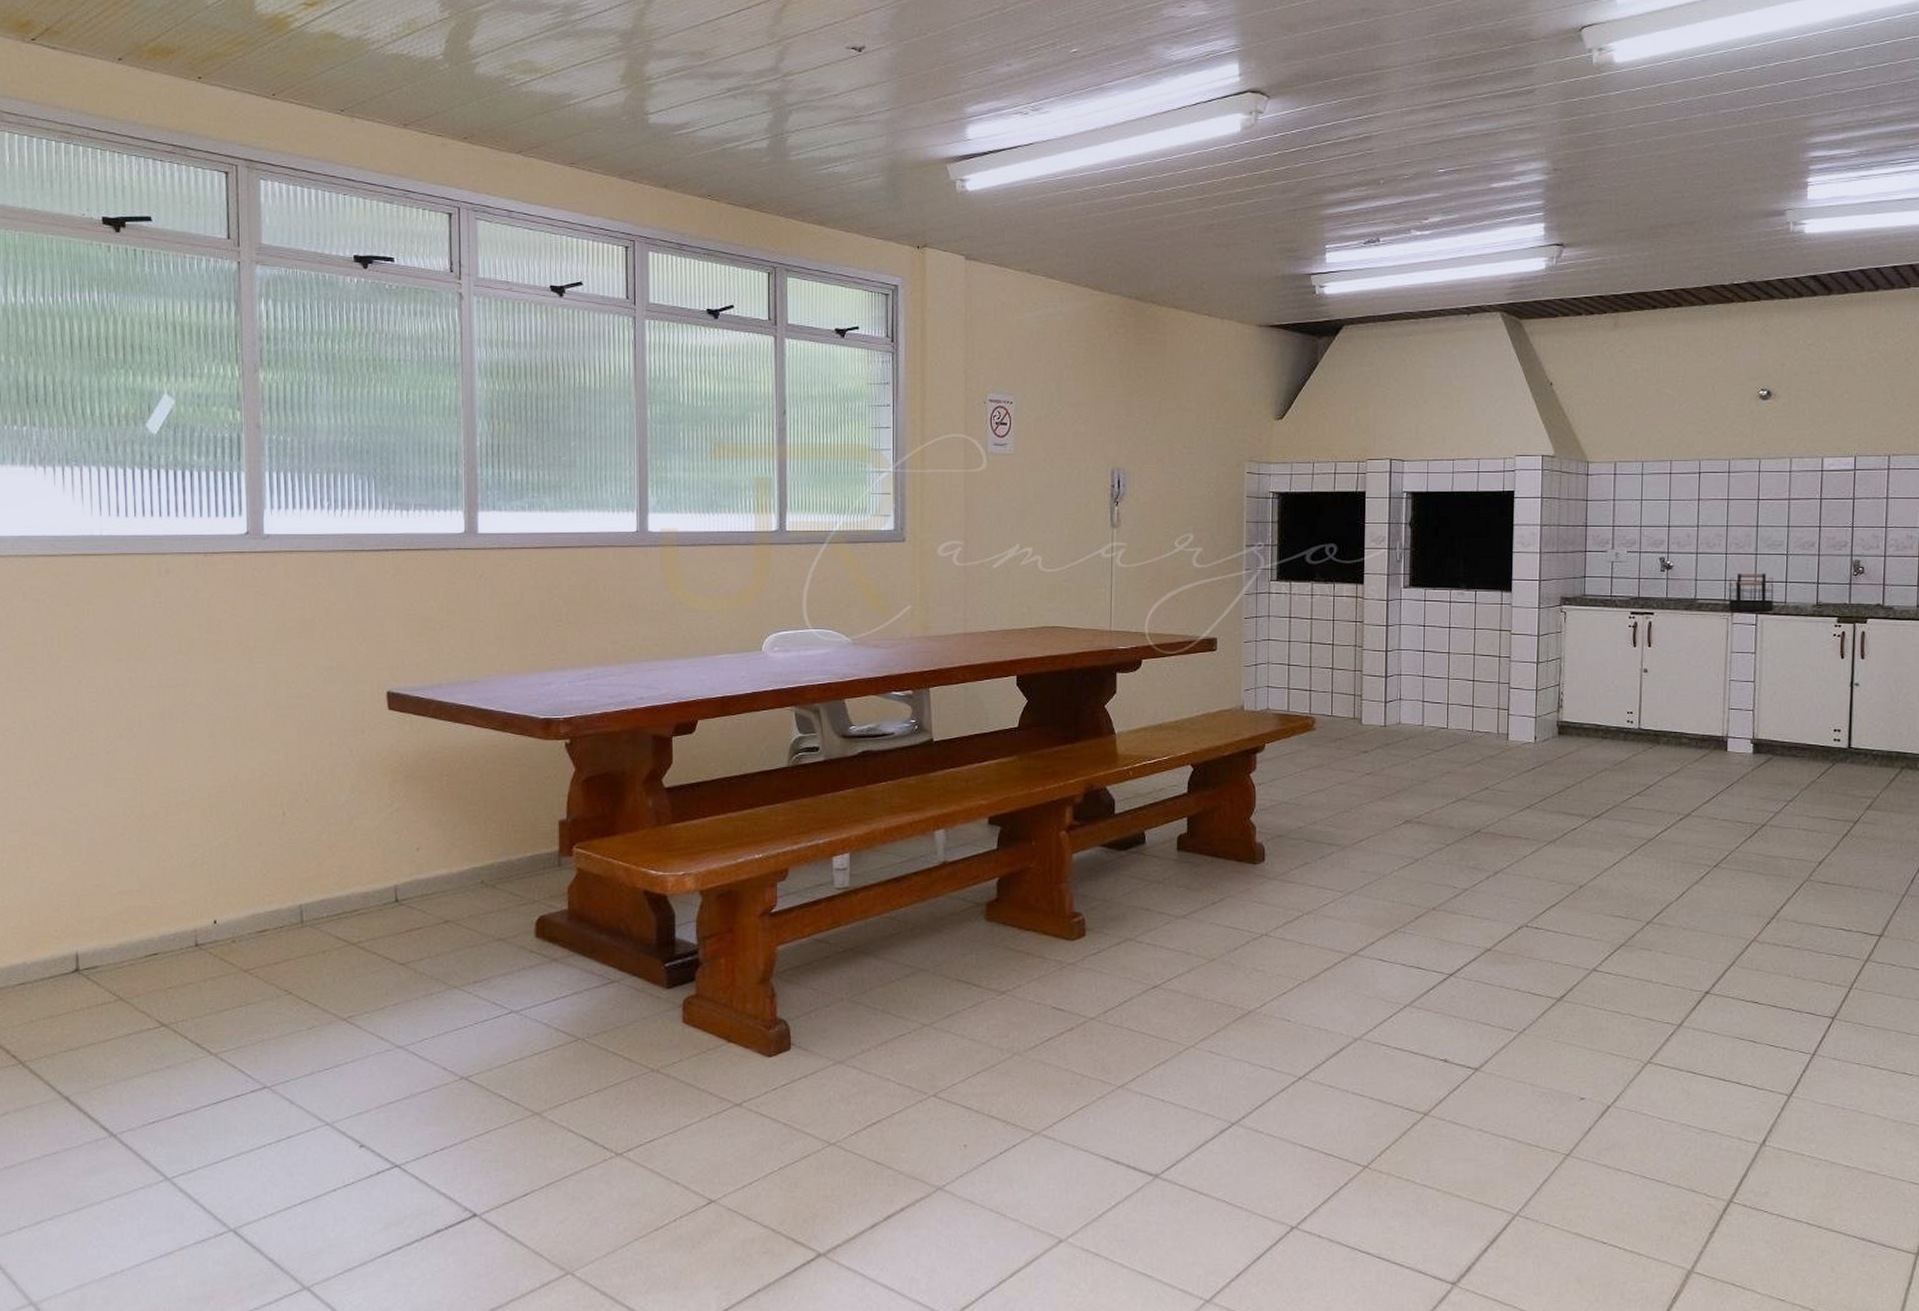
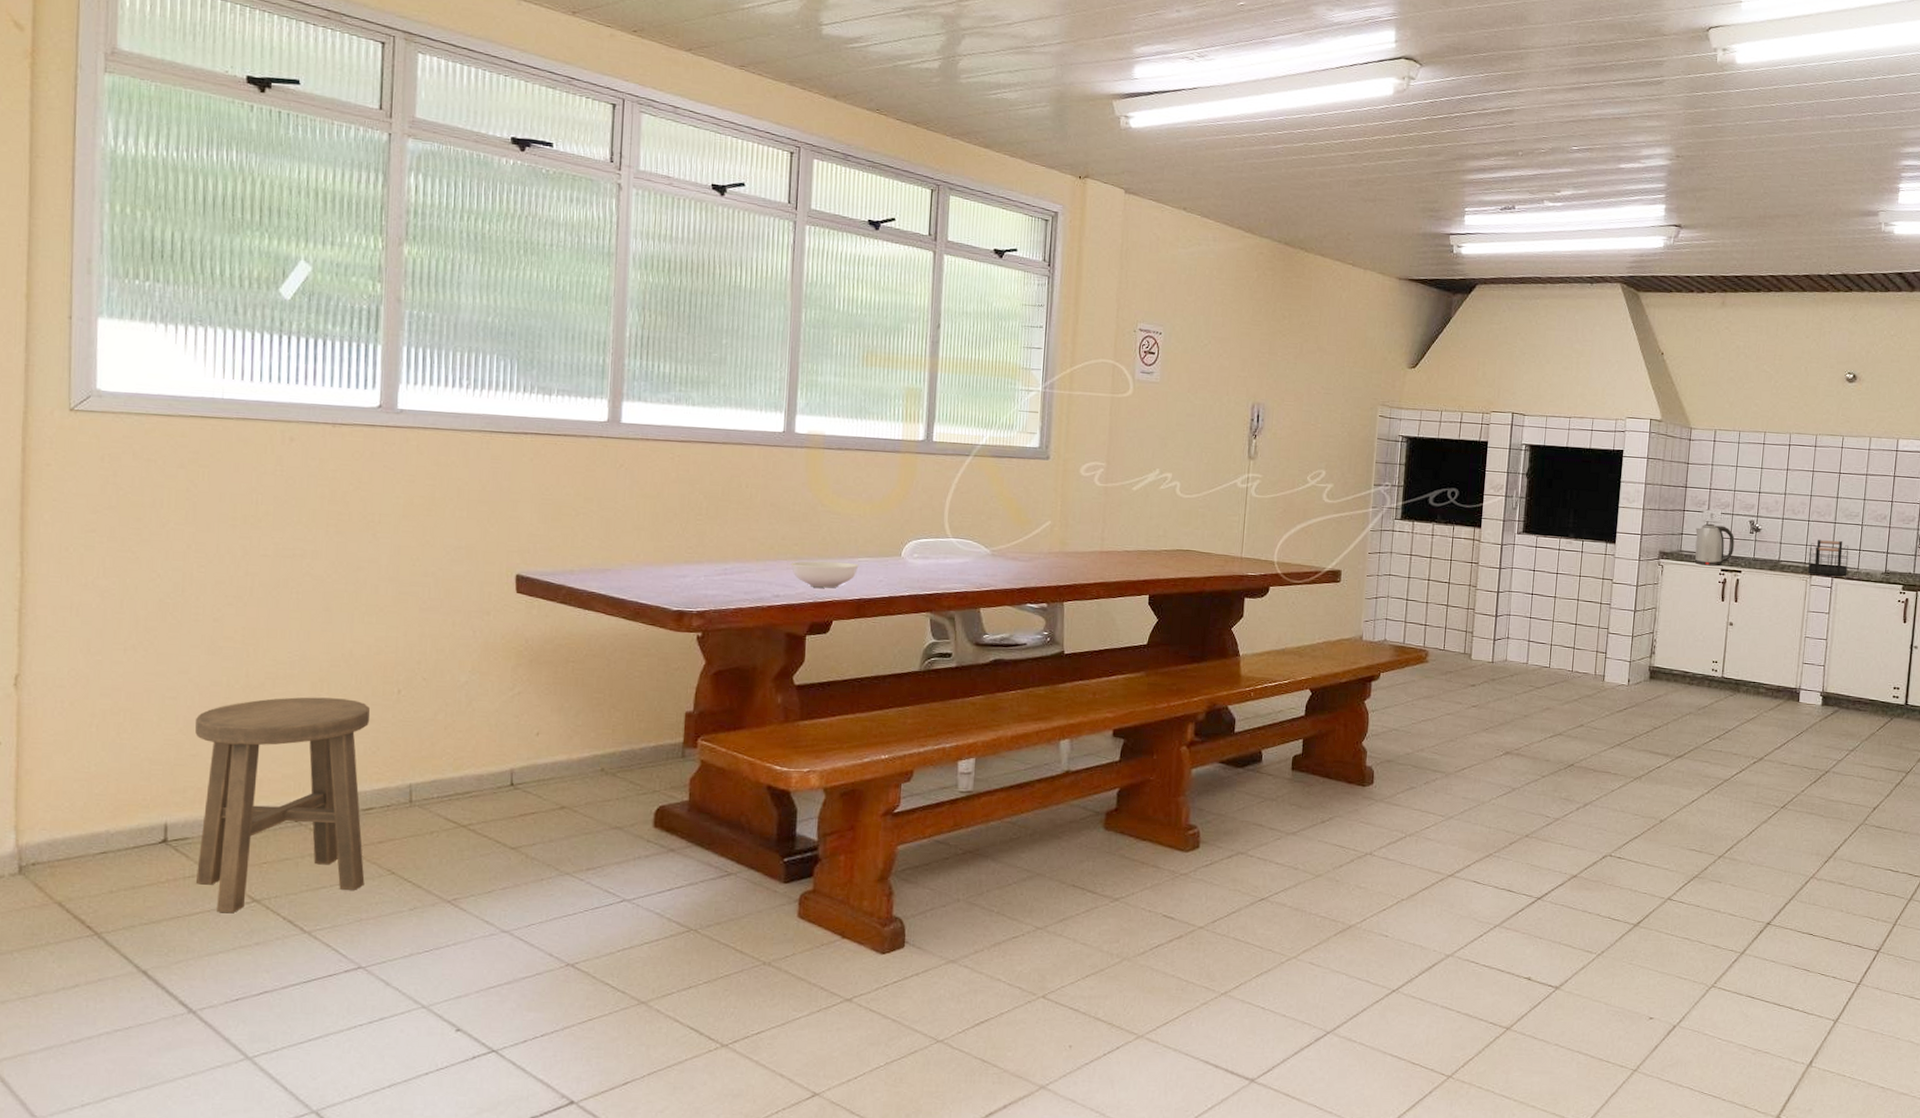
stool: none [98,823,264,1039] -> present [195,697,370,914]
bowl: none [652,660,720,687] -> present [790,561,859,588]
kettle: none [1600,564,1644,609] -> present [1694,523,1735,566]

